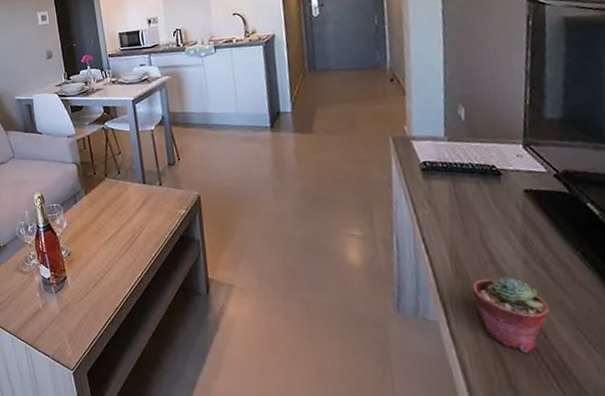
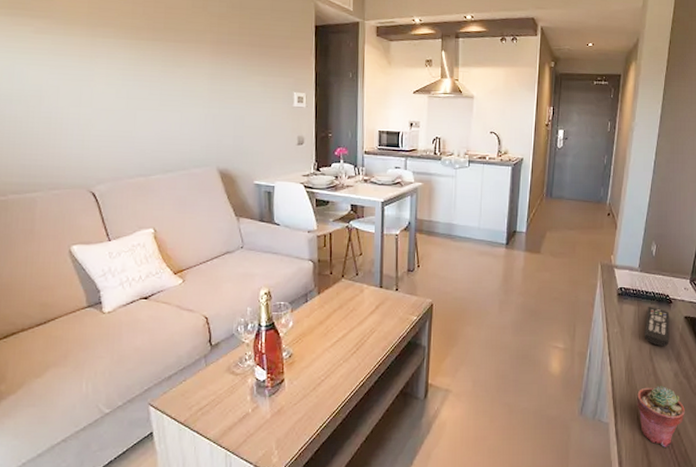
remote control: none [466,180,508,229] -> present [645,306,670,347]

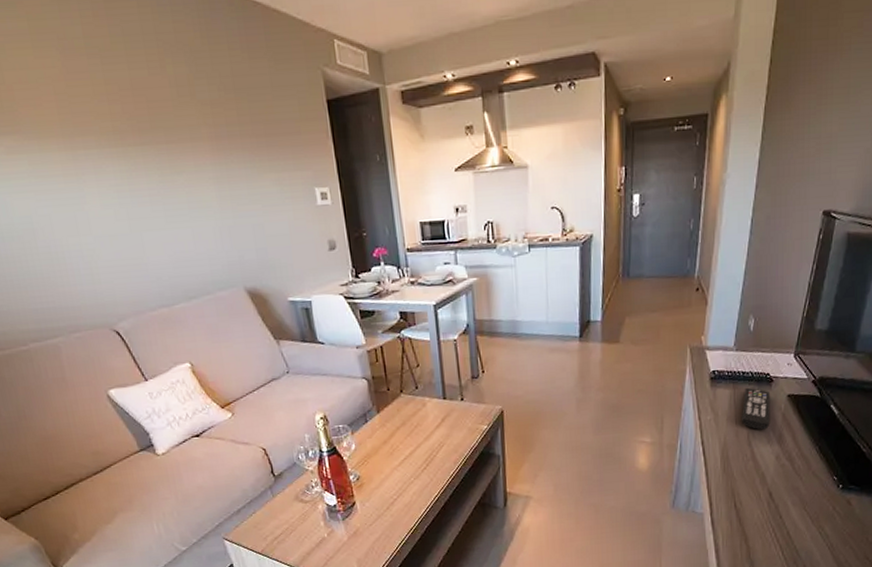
potted succulent: present [636,386,685,447] -> none [733,470,787,532]

